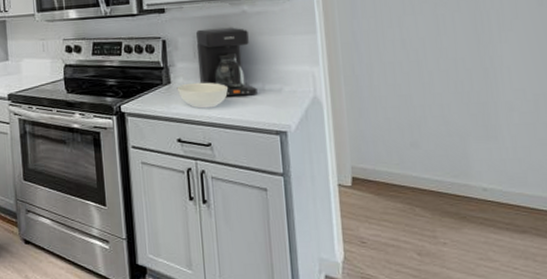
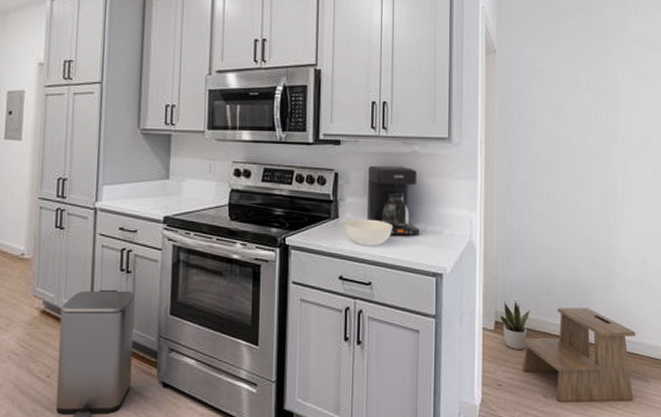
potted plant: none [358,154,393,207] -> present [500,300,531,351]
step stool: none [382,160,533,260] -> present [519,308,636,401]

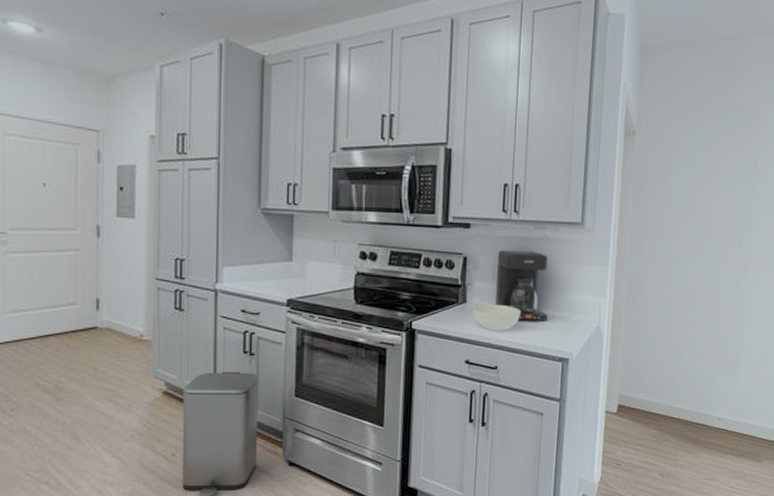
potted plant: present [500,300,531,351] -> none [623,384,653,433]
step stool: present [519,308,636,401] -> none [640,392,754,480]

